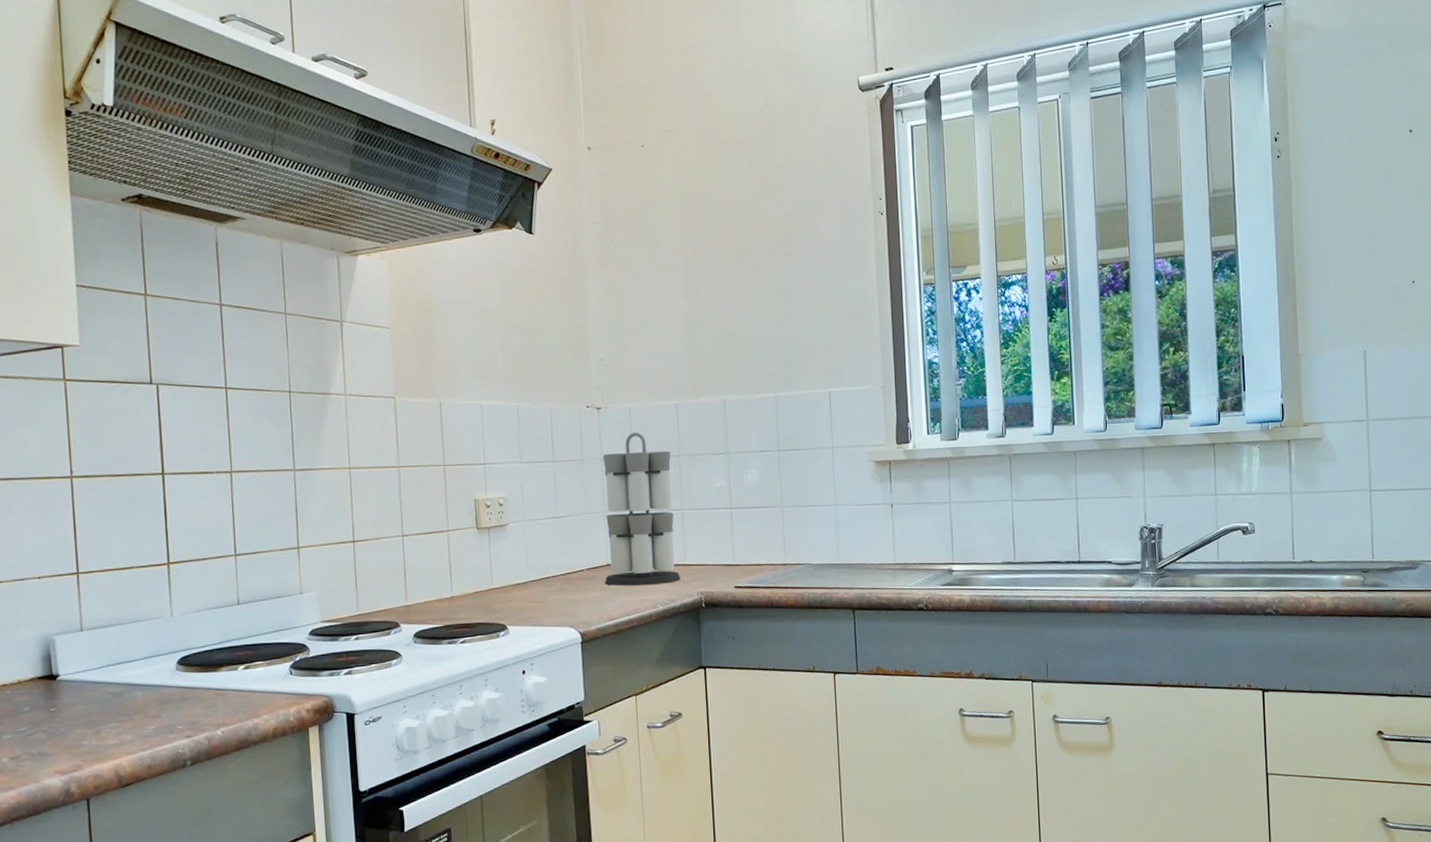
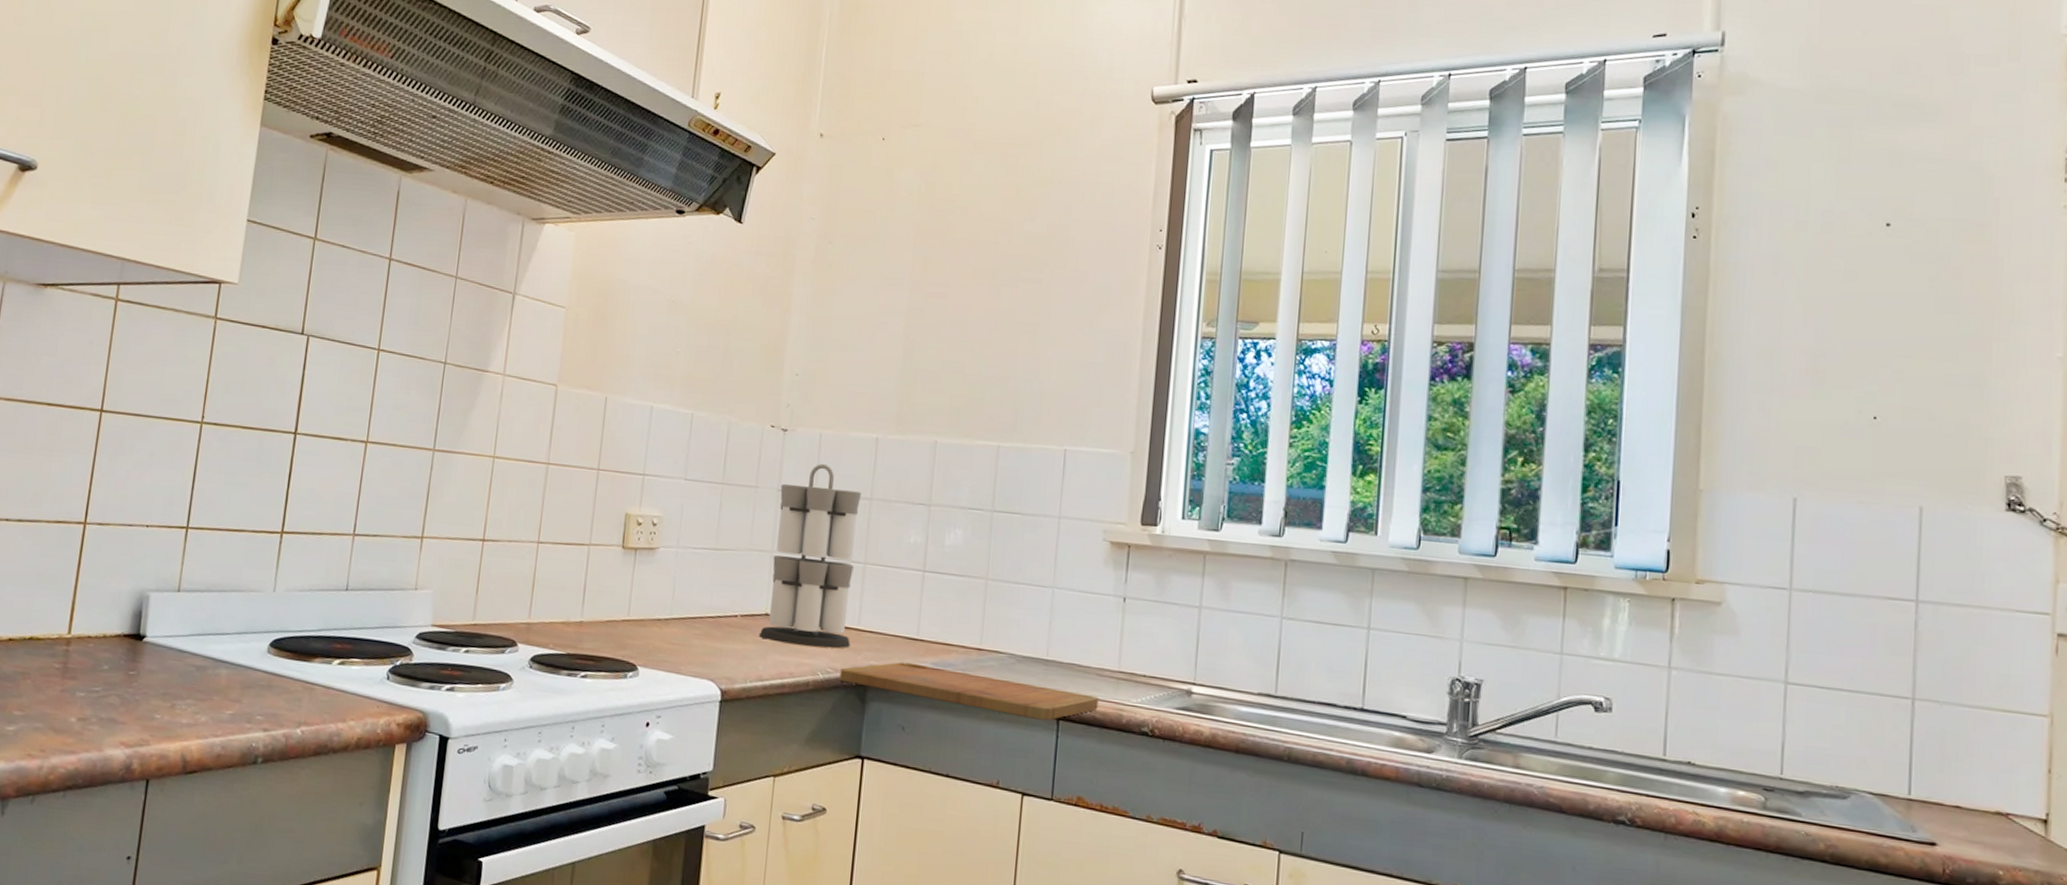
cutting board: none [676,584,883,613] -> present [839,662,1099,721]

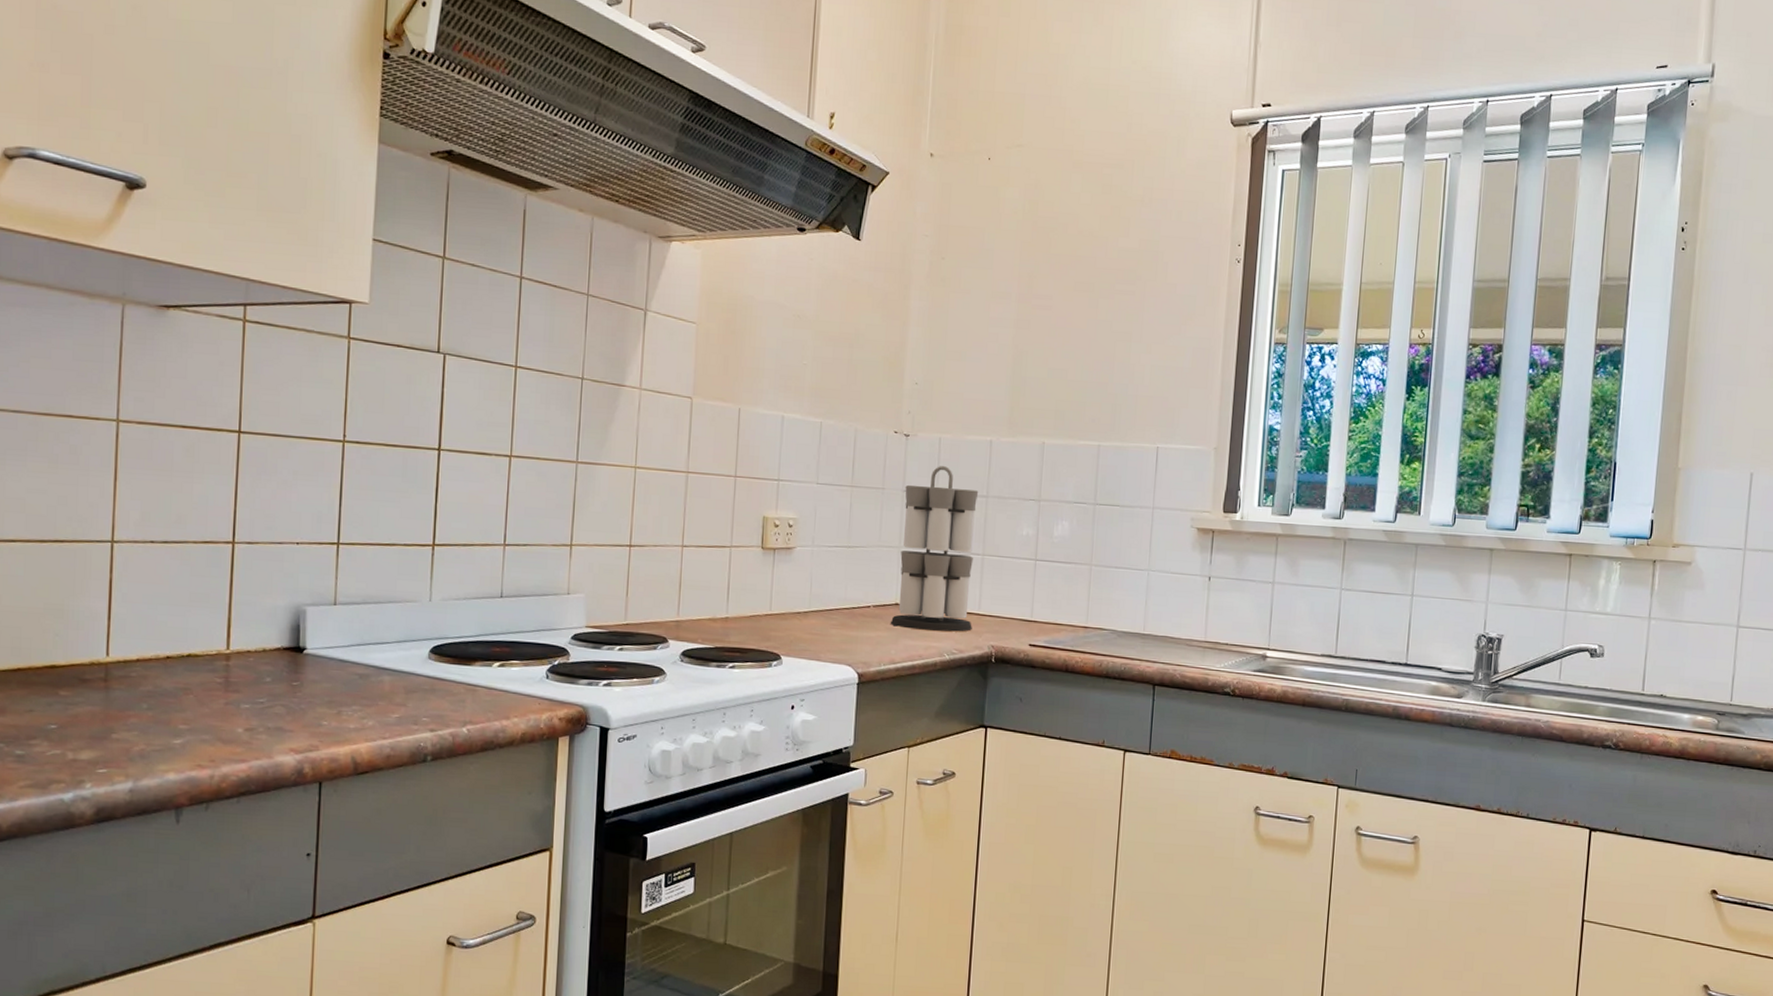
cutting board: present [839,662,1099,721] -> none [964,641,1189,687]

